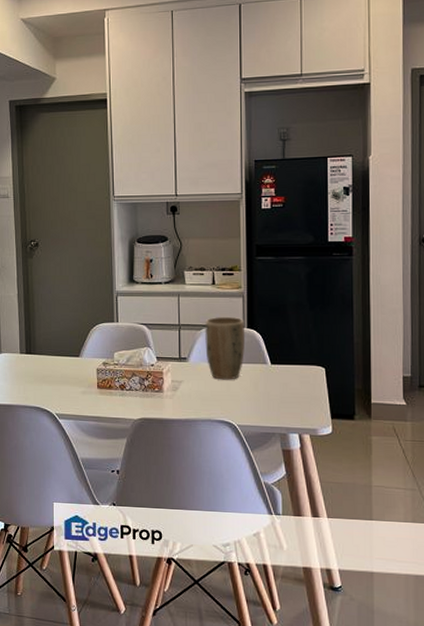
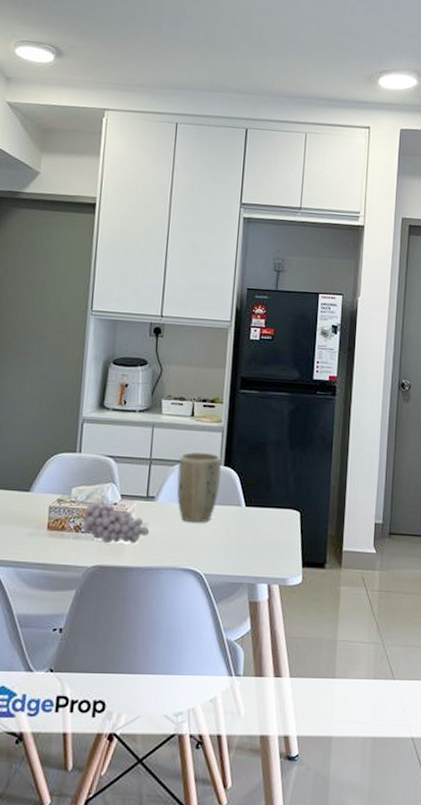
fruit: none [124,365,185,400] -> present [80,503,150,544]

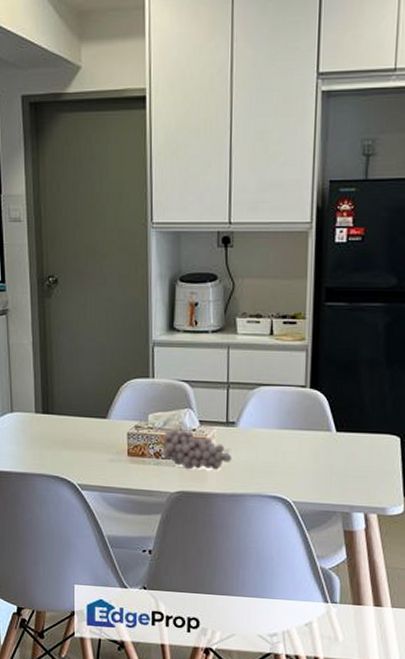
plant pot: present [176,451,222,523] -> none [258,373,307,449]

